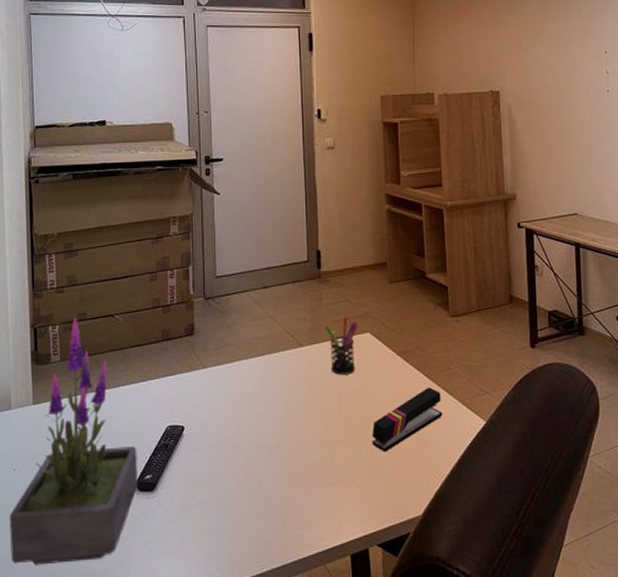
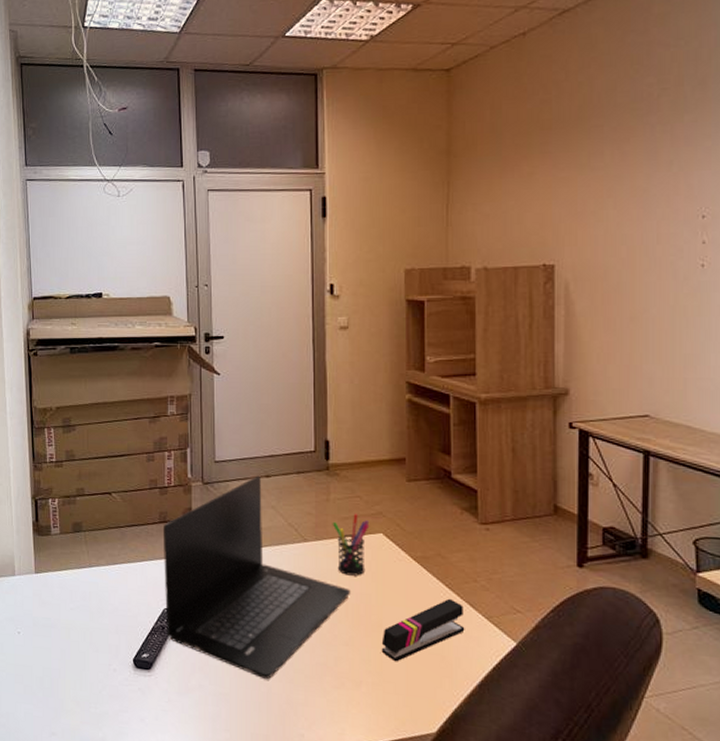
potted plant: present [10,317,138,565] -> none [16,492,135,727]
laptop: none [165,287,343,486] -> present [162,475,350,680]

